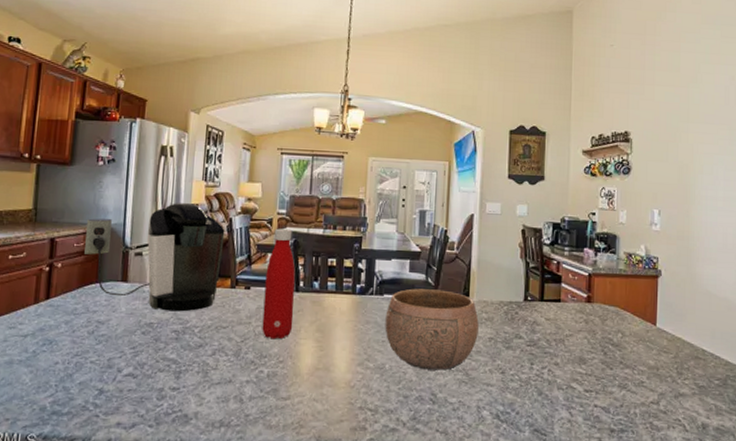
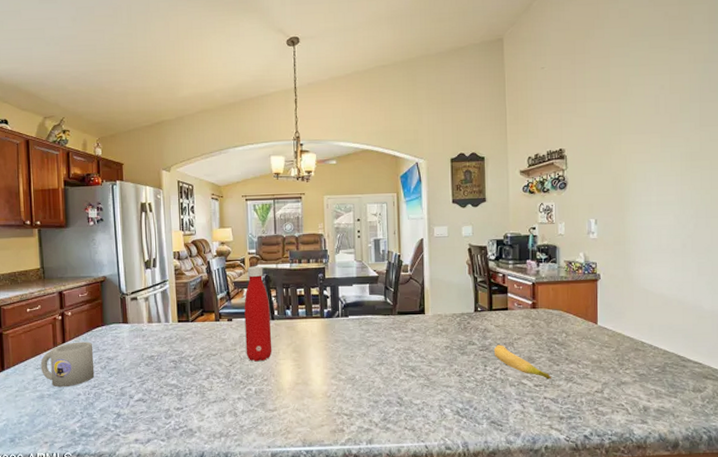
mug: none [14,299,82,353] -> present [40,341,95,388]
coffee maker: present [84,203,225,312] -> none [87,251,205,345]
bowl: present [385,288,479,371] -> none [352,308,435,378]
banana: none [542,340,605,385] -> present [493,345,552,380]

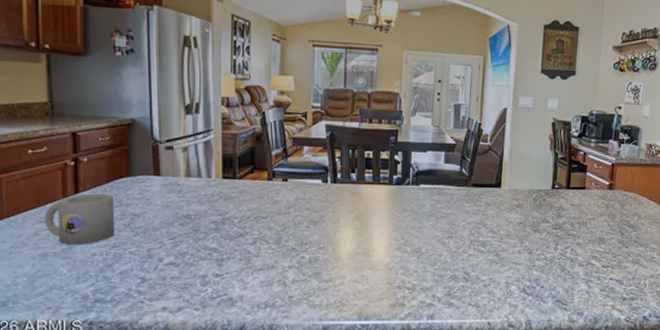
bottle: present [244,266,272,362] -> none [301,122,333,228]
banana: present [493,345,552,380] -> none [566,224,620,261]

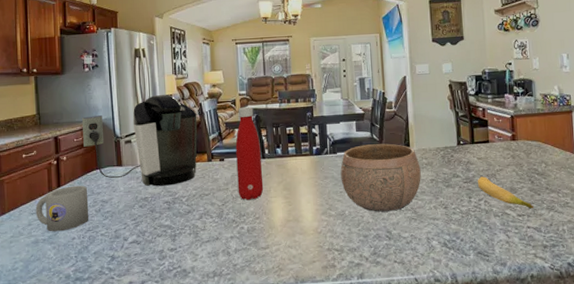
coffee maker: none [110,96,258,204] -> present [82,95,197,187]
bottle: none [301,122,333,228] -> present [235,106,264,200]
bowl: none [421,179,510,252] -> present [340,143,421,212]
banana: none [566,224,620,261] -> present [477,176,534,209]

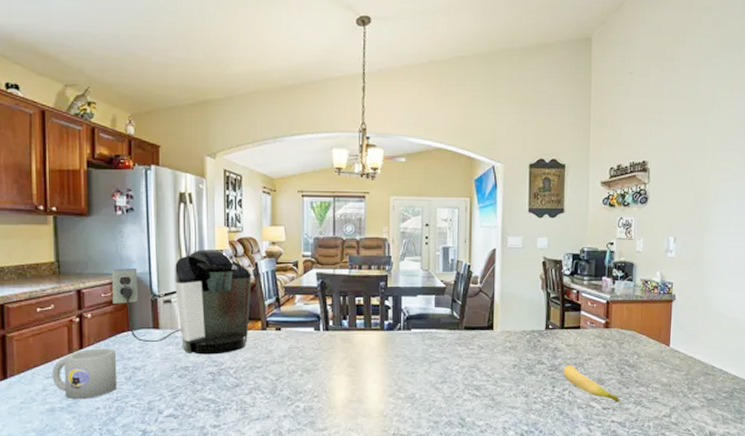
bottle: present [235,106,264,200] -> none [295,270,325,376]
bowl: present [340,143,421,212] -> none [413,322,503,397]

